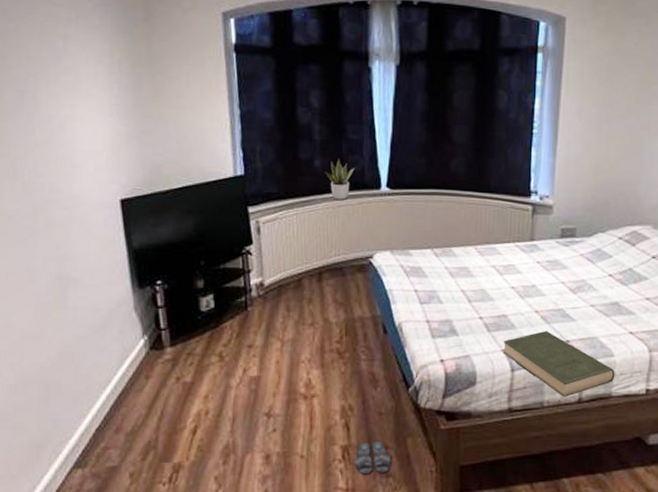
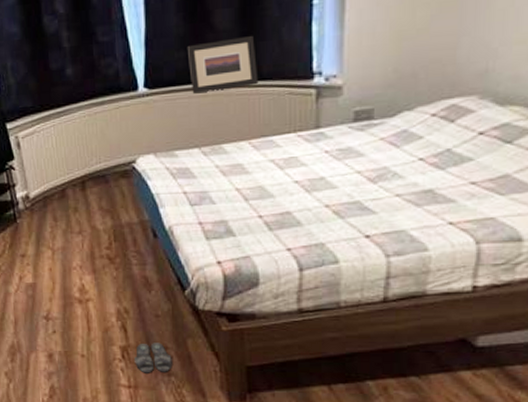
potted plant: present [325,159,355,200] -> none [78,64,109,107]
picture frame: none [428,152,487,198] -> present [188,35,259,94]
book: present [503,330,615,397] -> none [289,225,430,296]

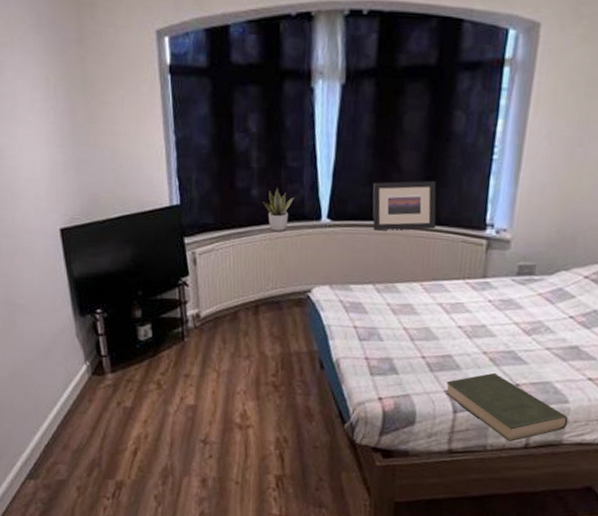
potted plant: none [78,64,109,107] -> present [263,188,294,231]
slippers: present [134,343,172,373] -> none [288,473,325,504]
book: none [289,225,430,296] -> present [446,372,568,442]

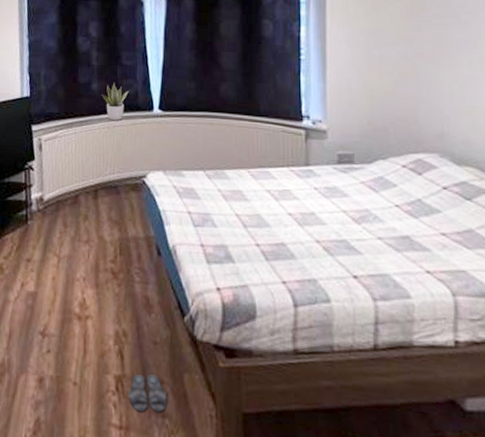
slippers: none [288,473,325,504] -> present [128,374,168,413]
picture frame: present [372,180,437,231] -> none [198,77,257,121]
book: present [446,372,568,442] -> none [284,262,415,342]

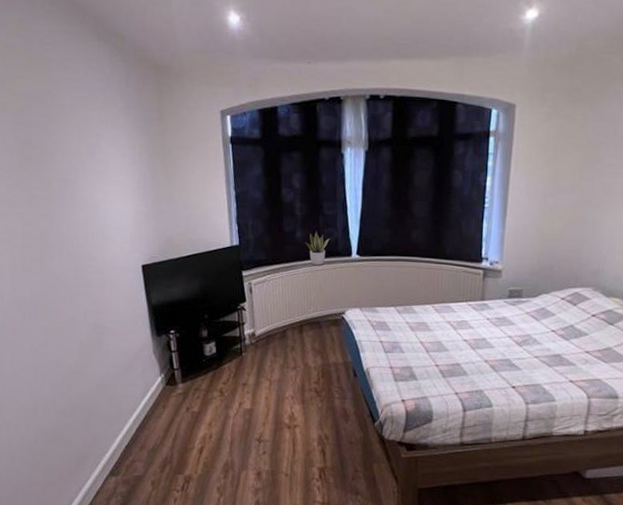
slippers: present [128,374,168,413] -> none [329,465,360,492]

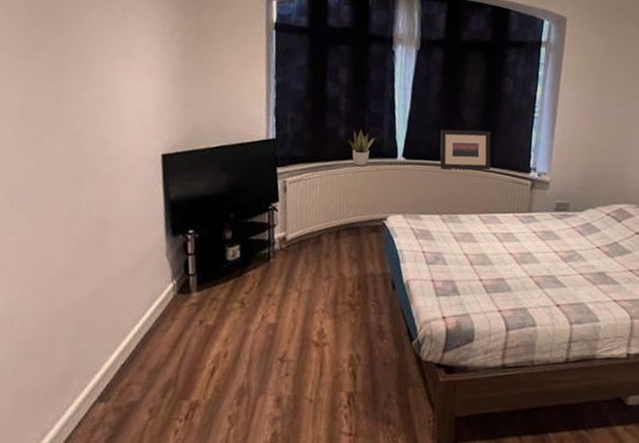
picture frame: none [392,224,443,264] -> present [440,129,491,170]

